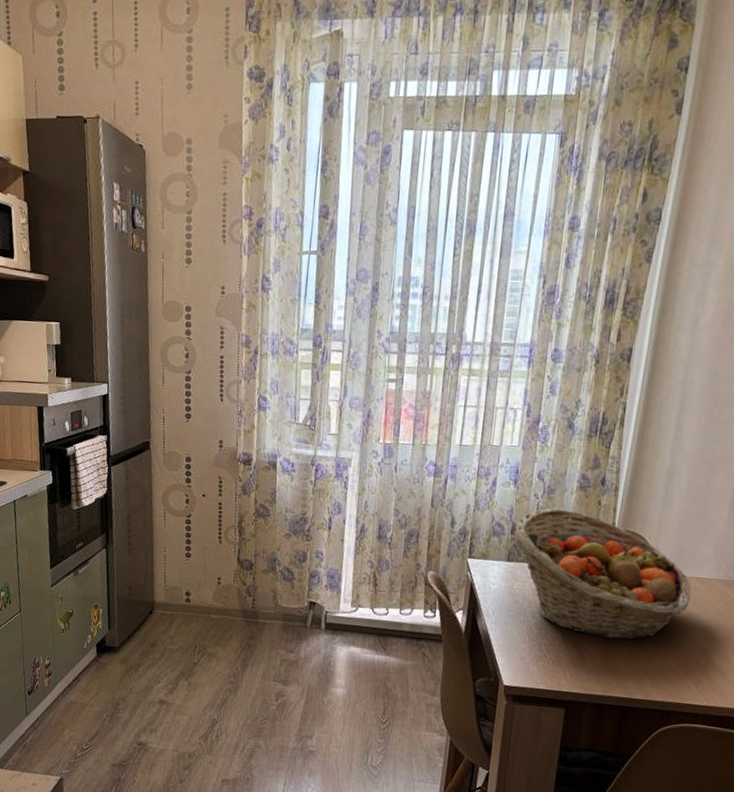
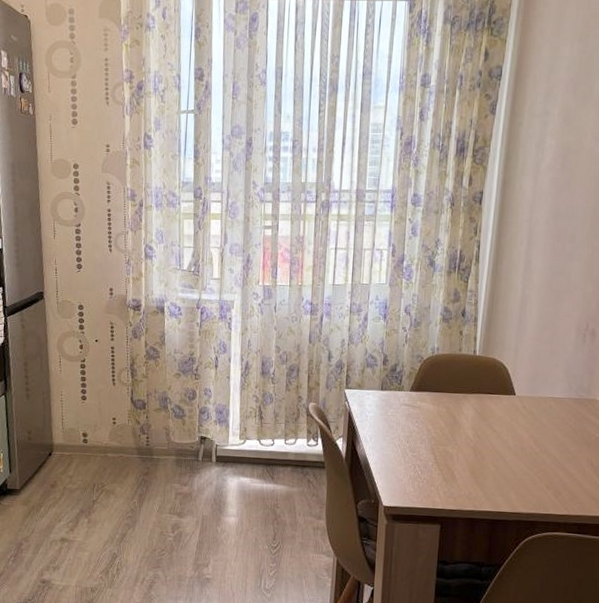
fruit basket: present [515,508,691,640] -> none [386,339,547,458]

